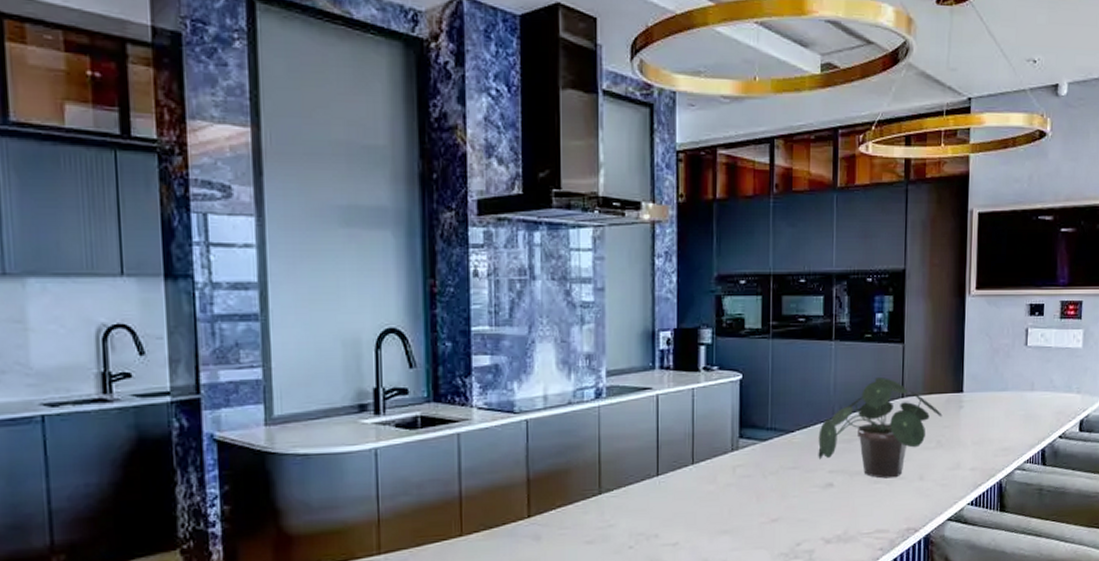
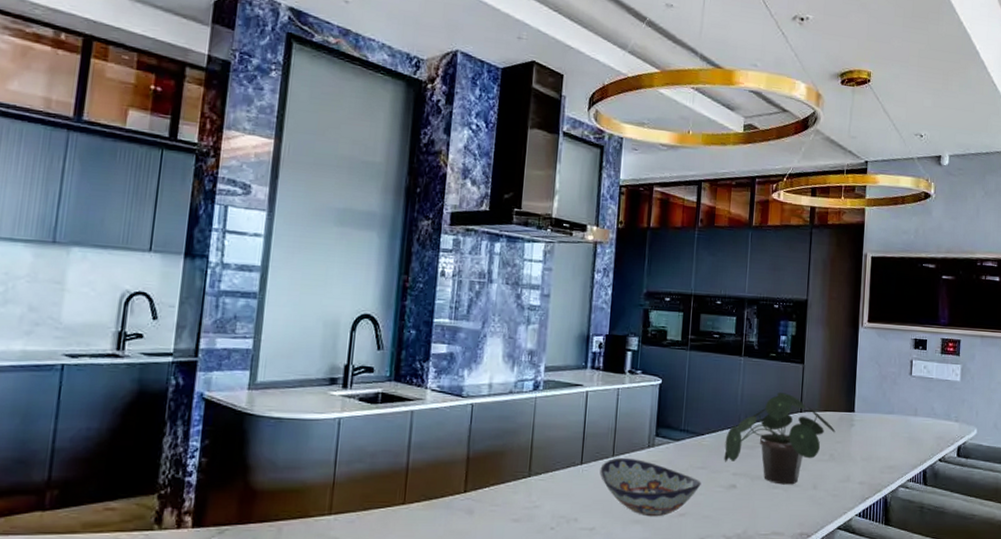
decorative bowl: none [679,464,794,526] -> present [600,457,701,517]

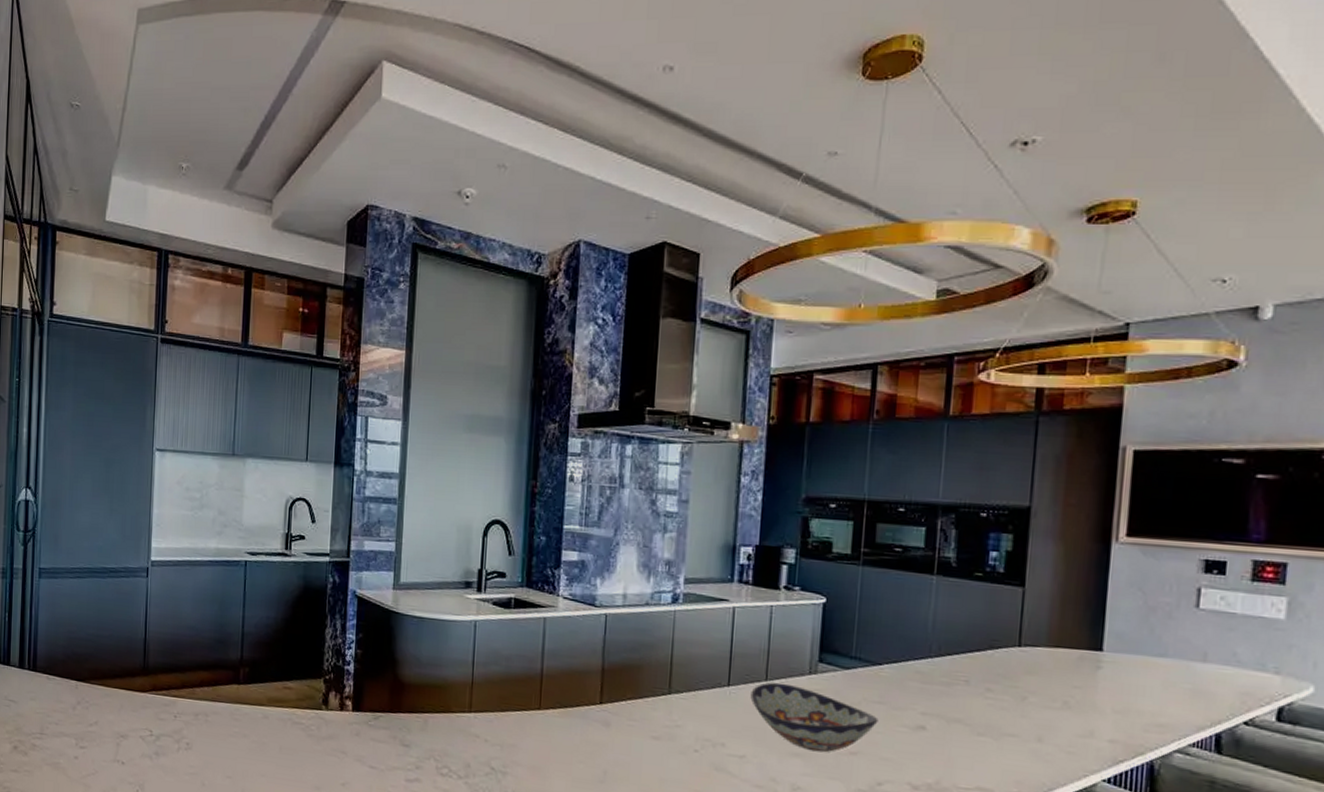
potted plant: present [724,392,836,485] -> none [909,621,1073,734]

